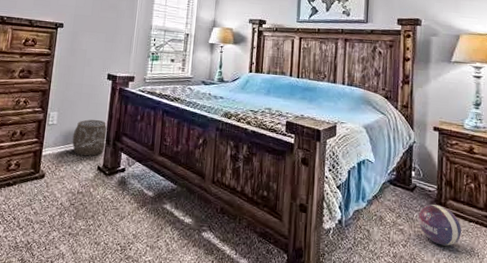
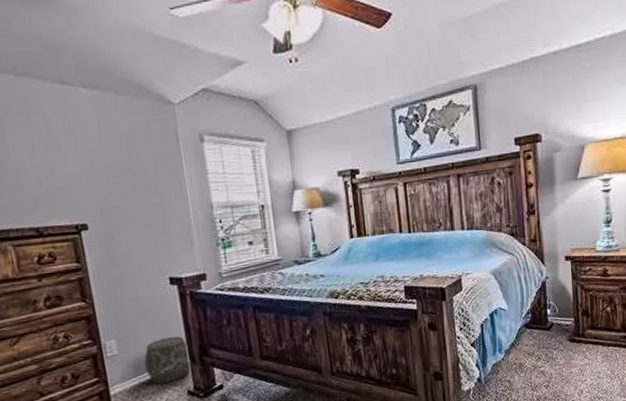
ball: present [418,204,462,246] -> none [558,337,602,377]

